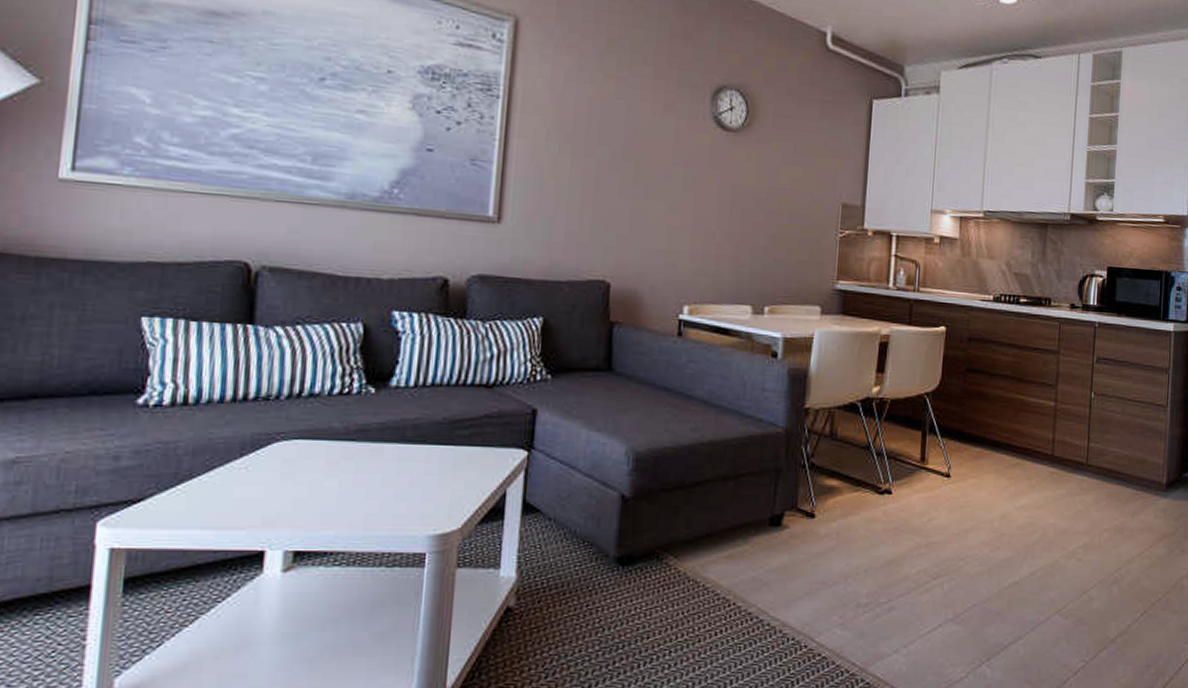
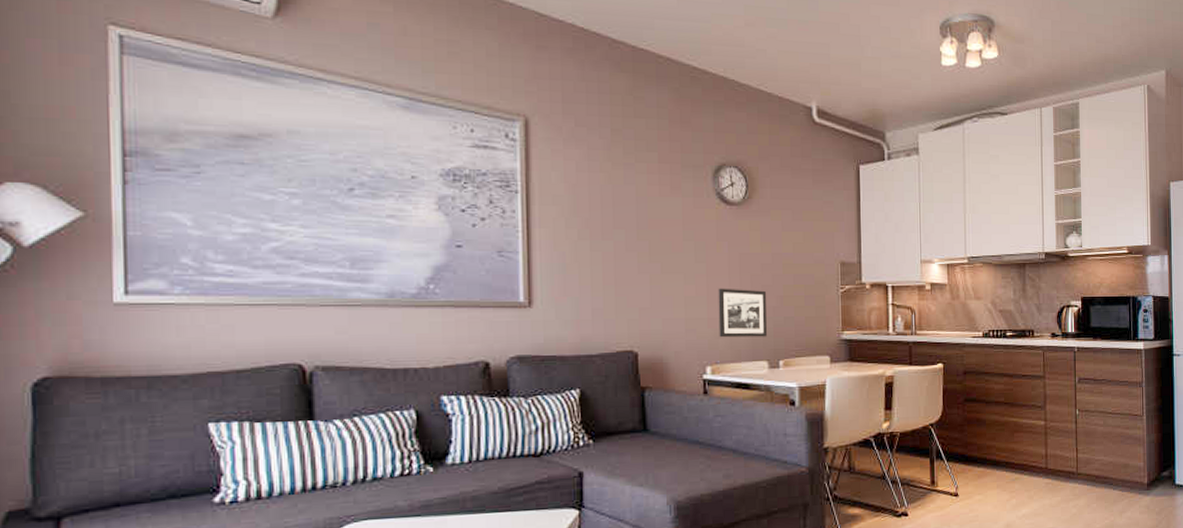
picture frame: none [701,220,757,279] -> present [718,288,767,338]

